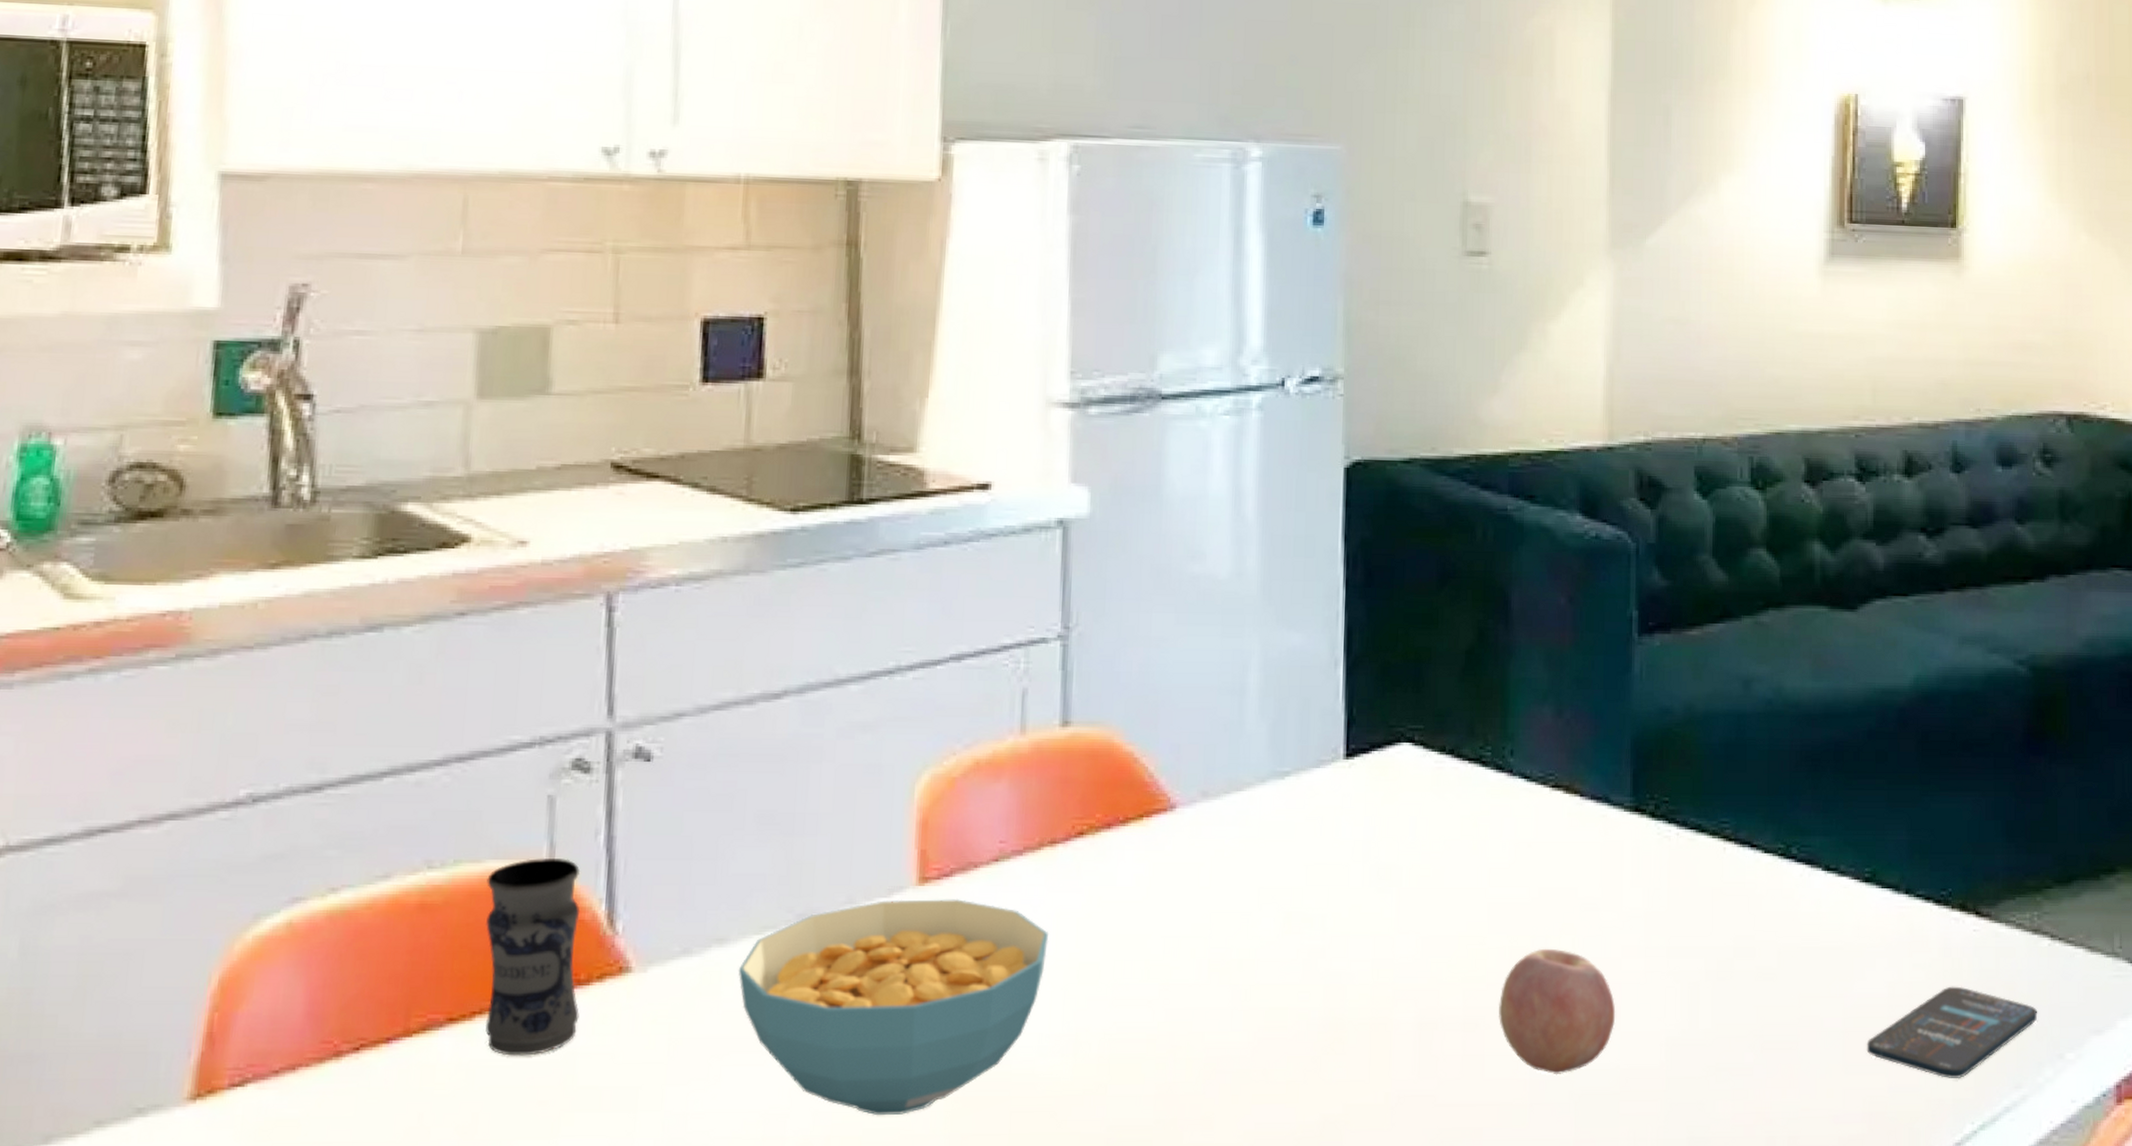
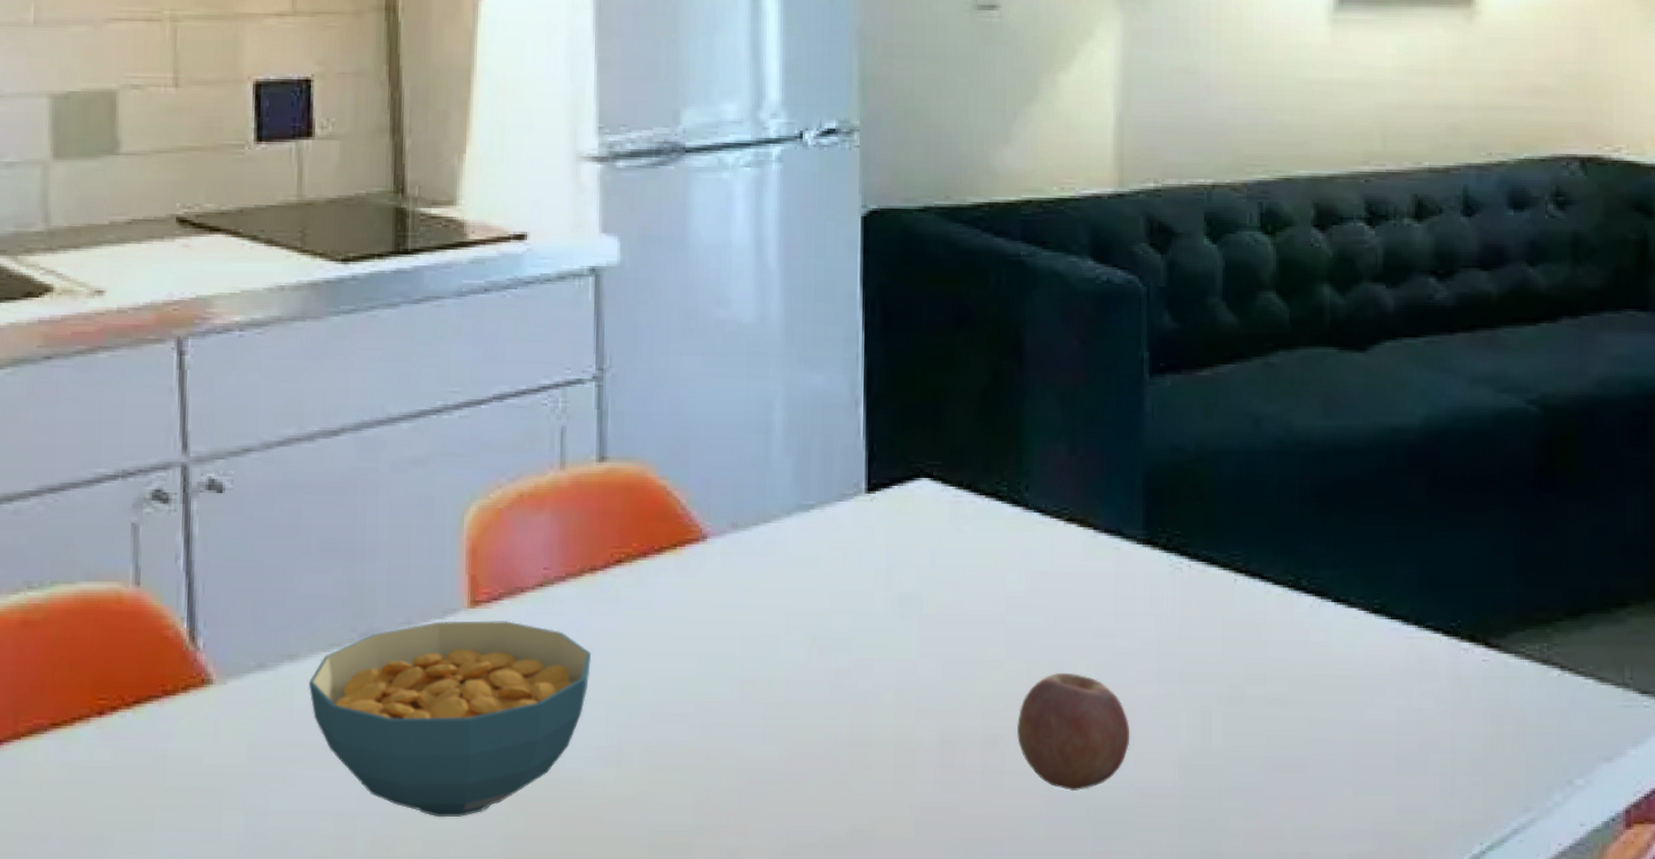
jar: present [485,857,581,1056] -> none [80,579,168,758]
smartphone: present [1866,986,2038,1079] -> none [1376,713,1547,802]

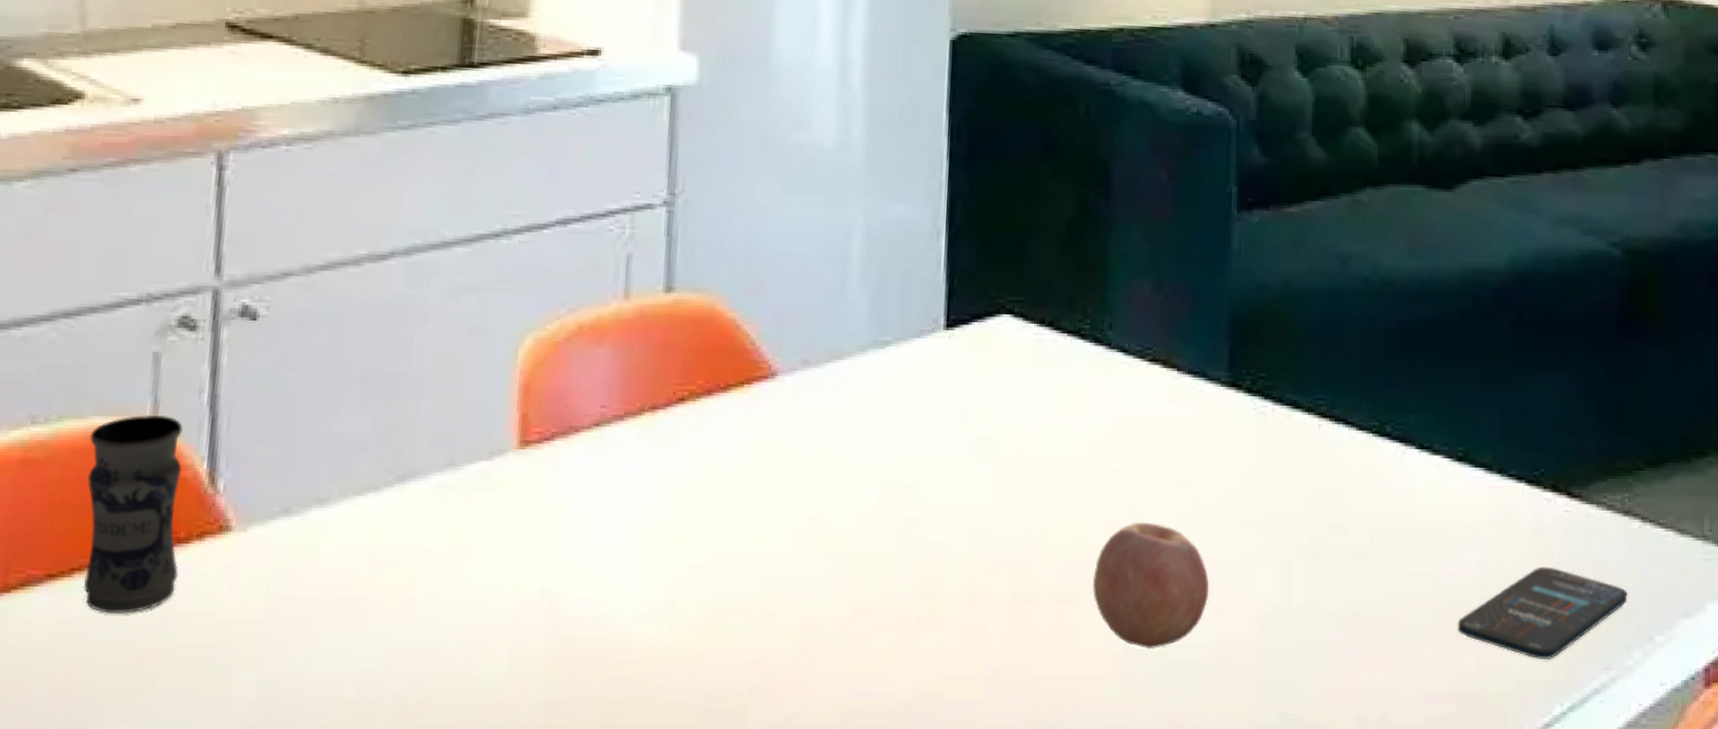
jar: none [80,579,168,758] -> present [83,414,184,614]
cereal bowl: present [308,620,592,817] -> none [337,462,648,679]
smartphone: none [1376,713,1547,802] -> present [1457,566,1628,660]

